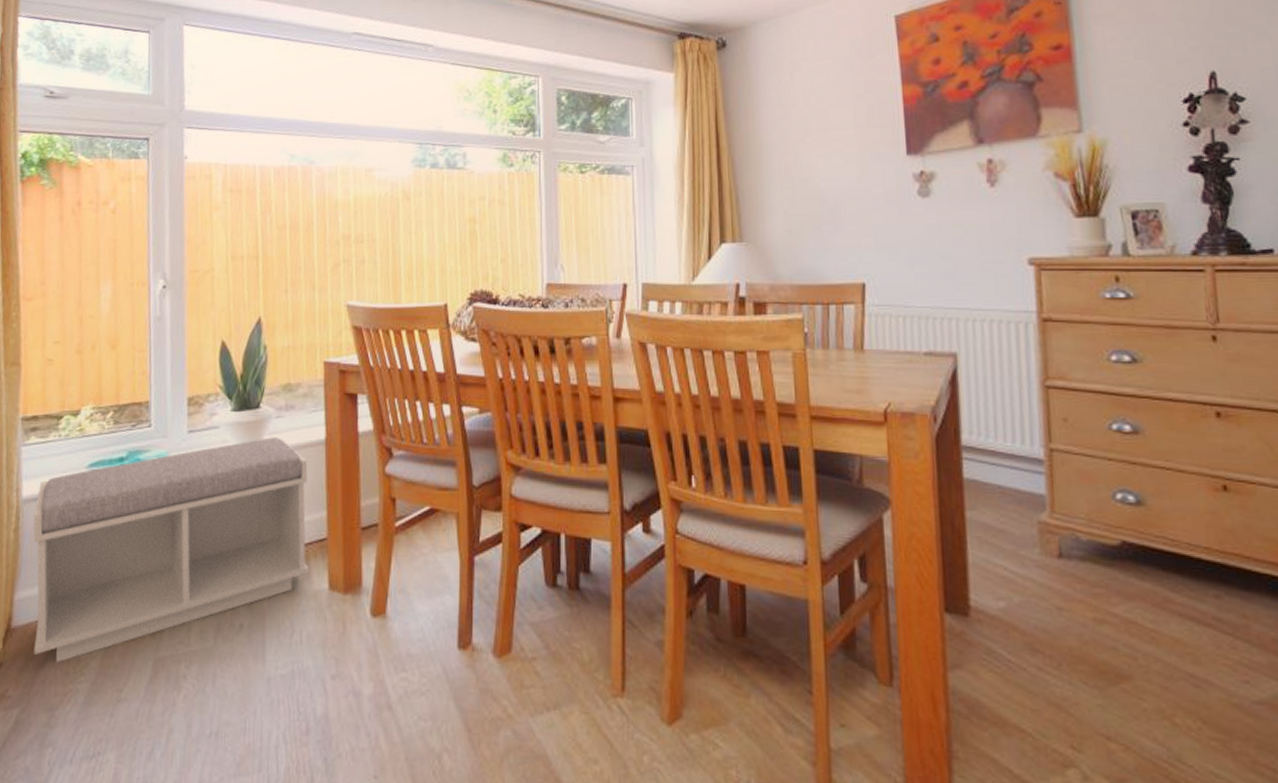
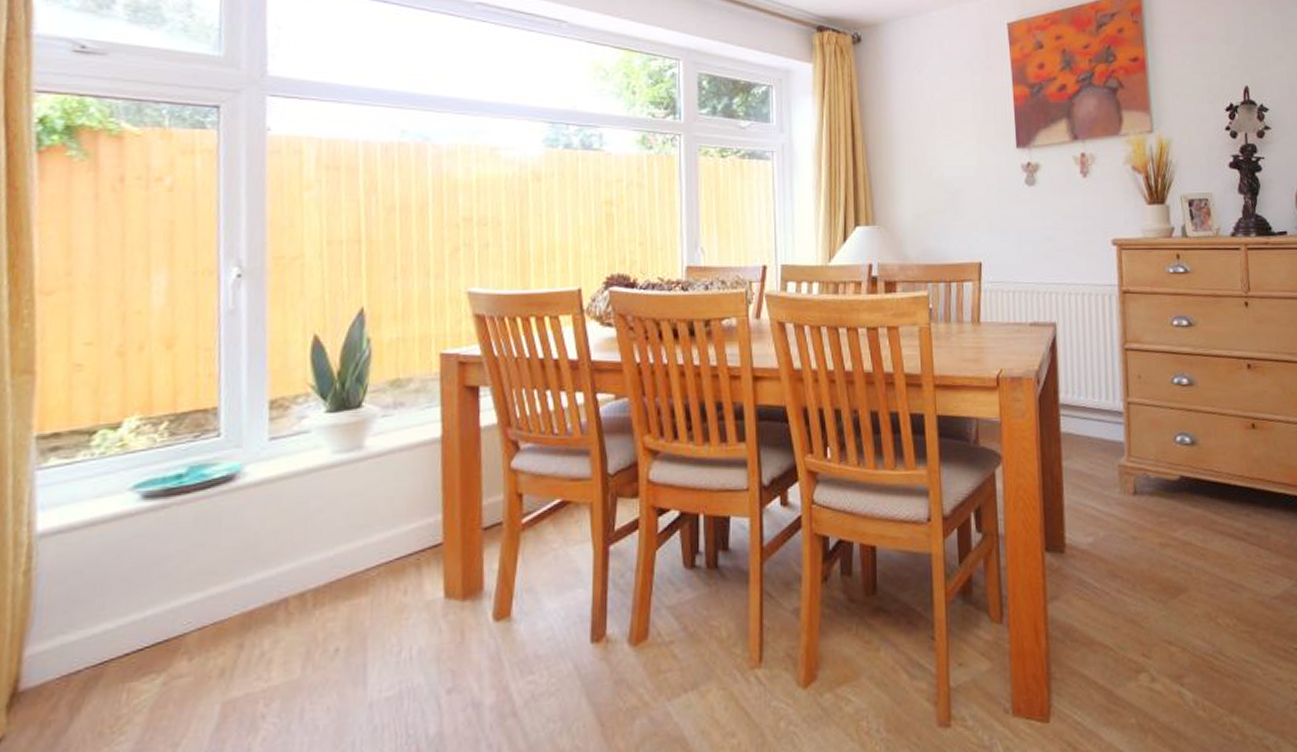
bench: present [33,437,310,662] -> none [52,438,422,724]

